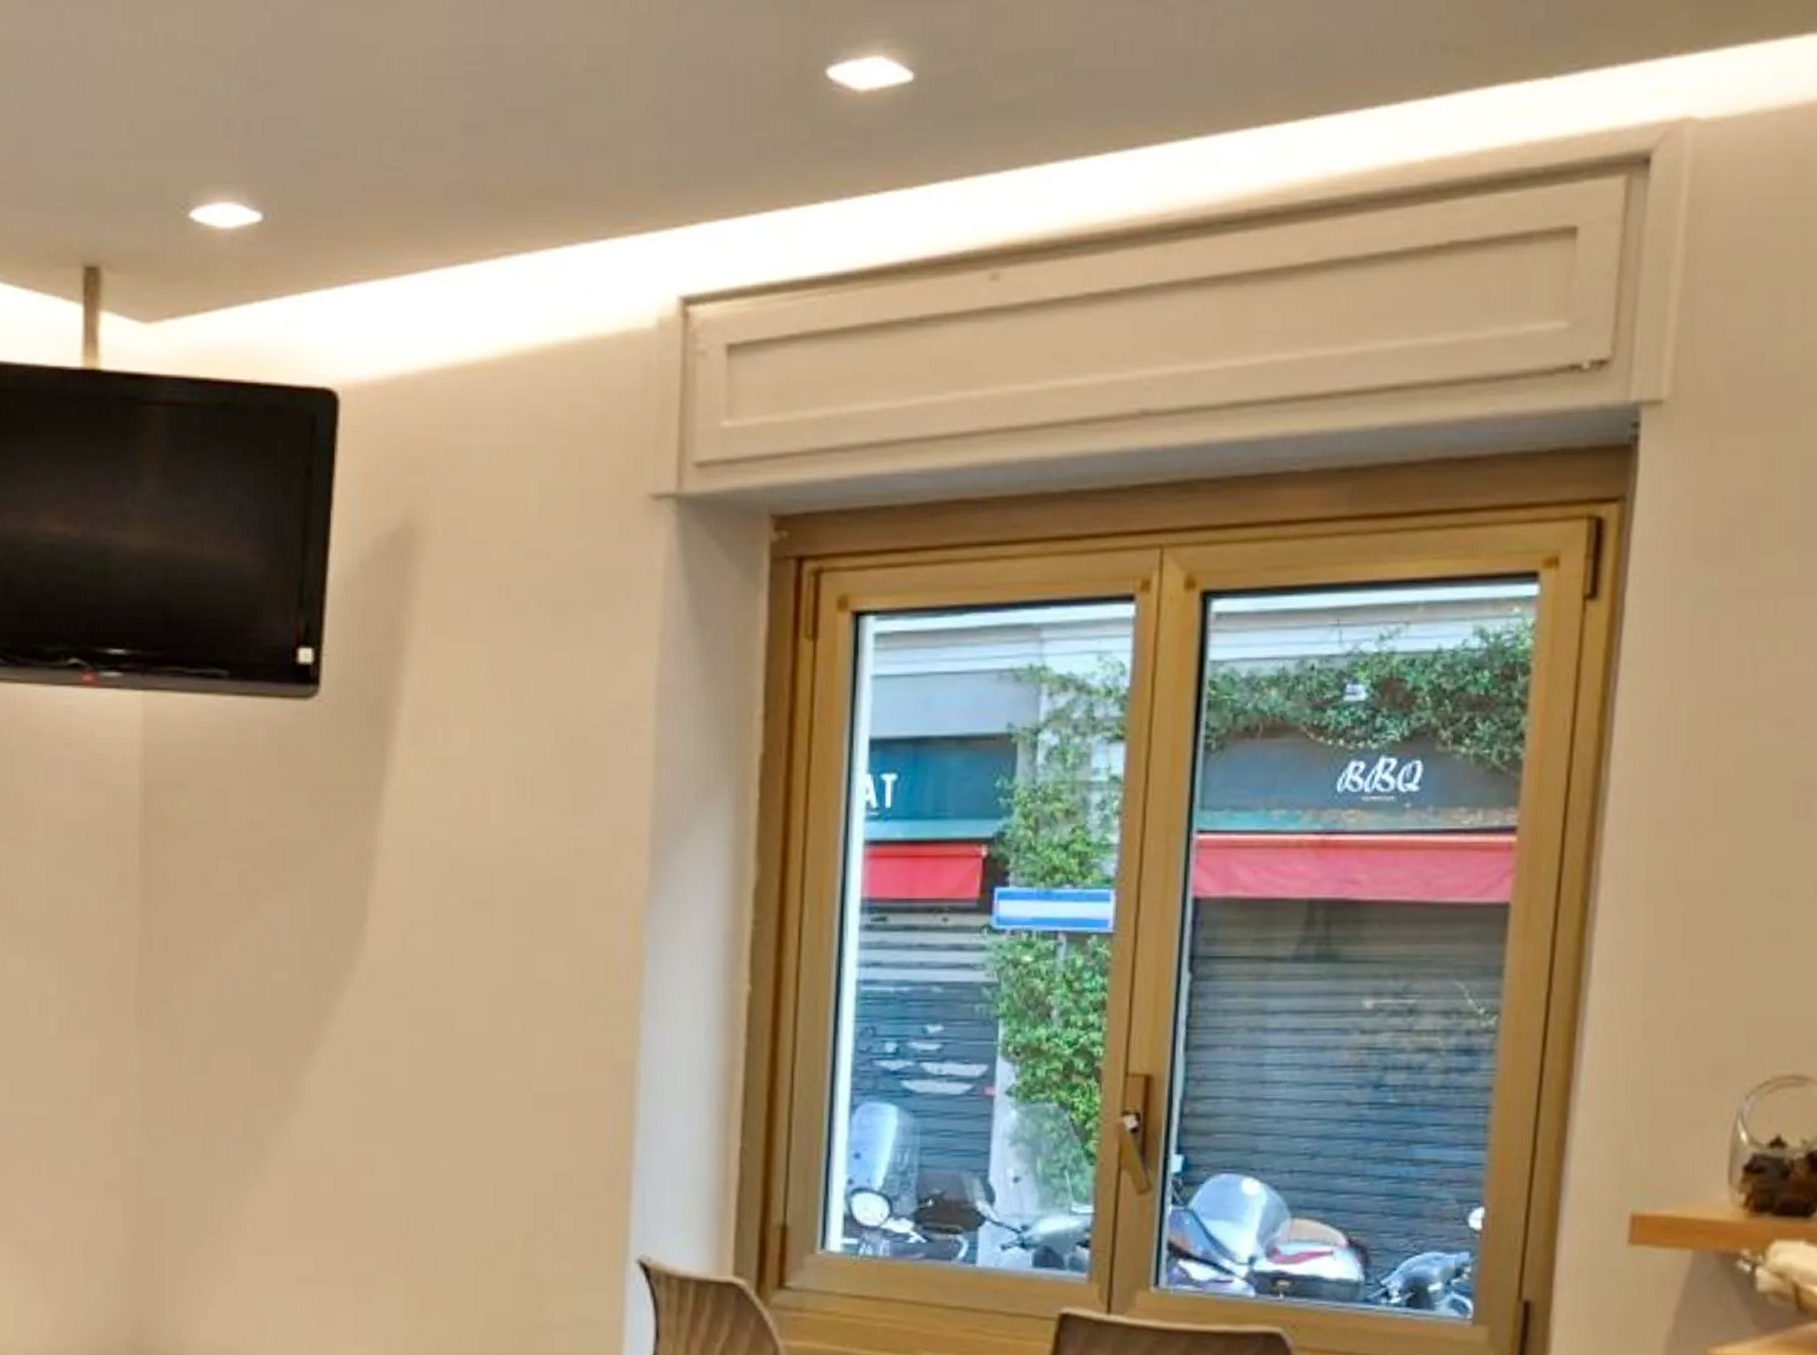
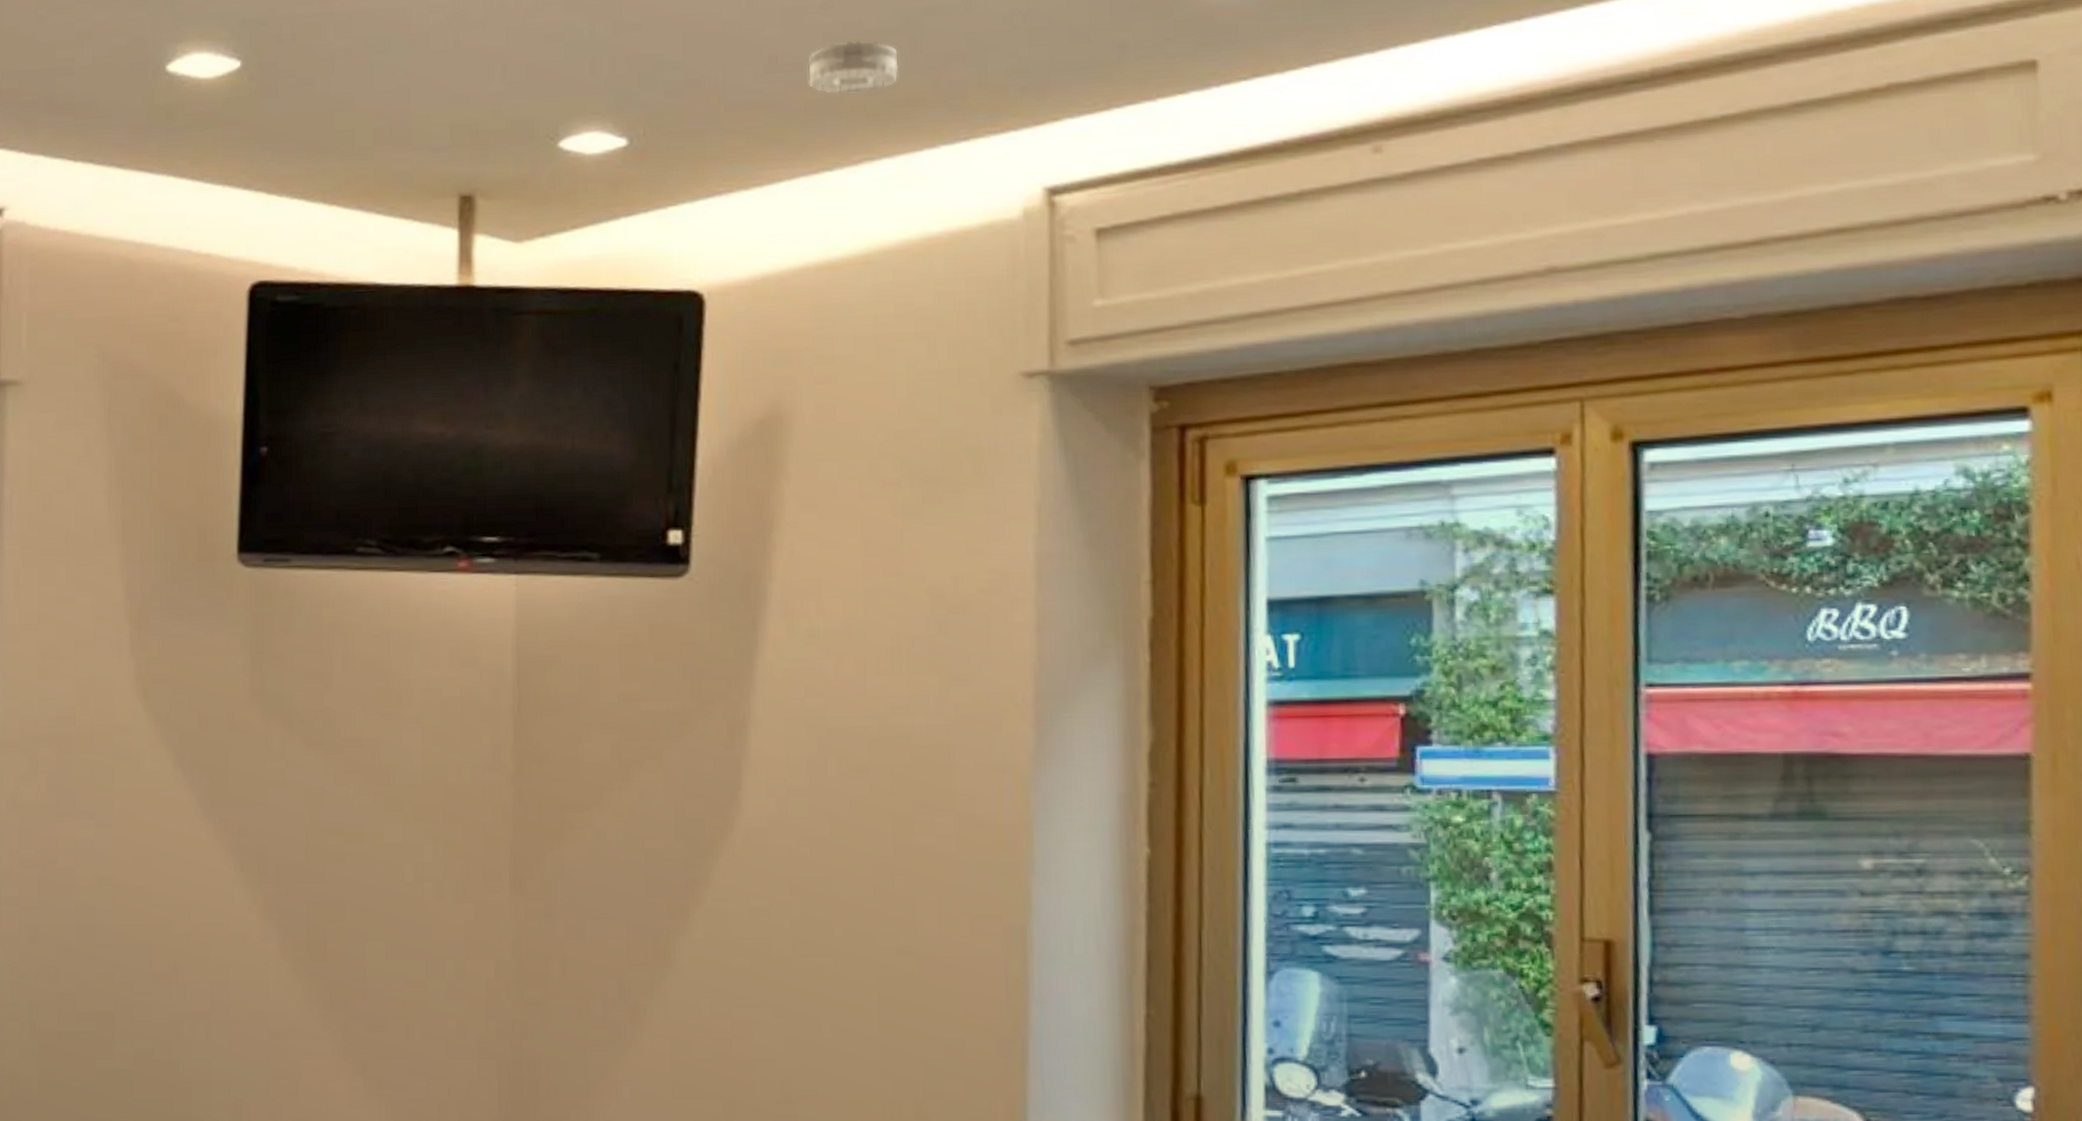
smoke detector: none [449,119,540,179] -> present [808,40,899,94]

